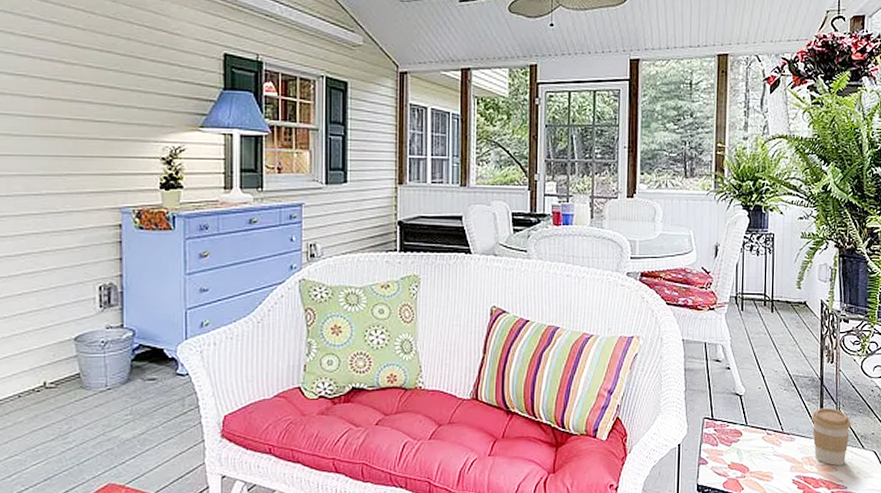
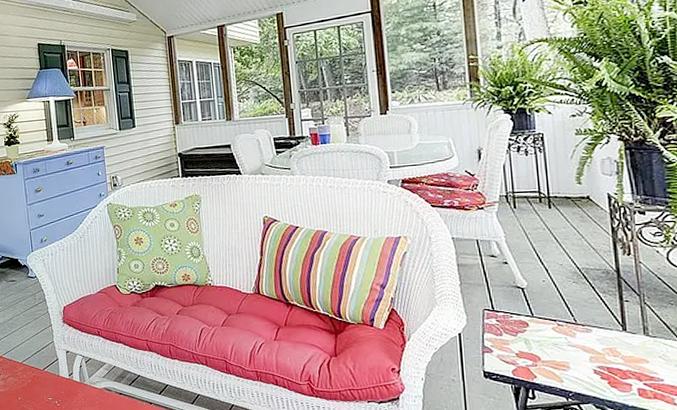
coffee cup: present [812,407,851,466] -> none [610,299,661,357]

